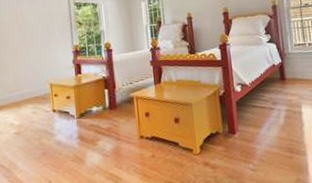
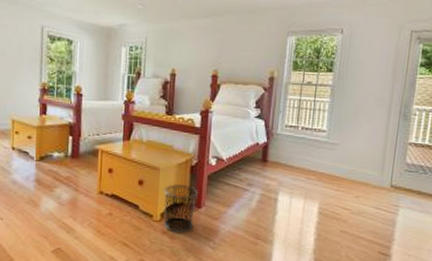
waste bin: none [198,114,231,162] -> present [163,184,199,232]

